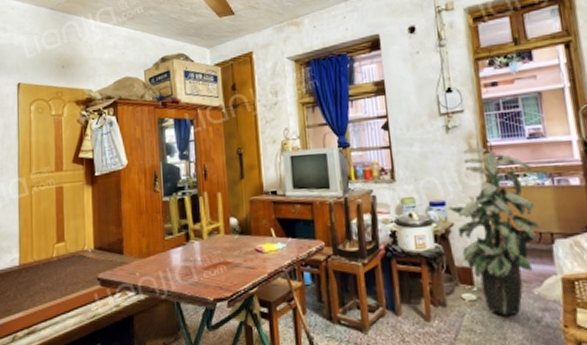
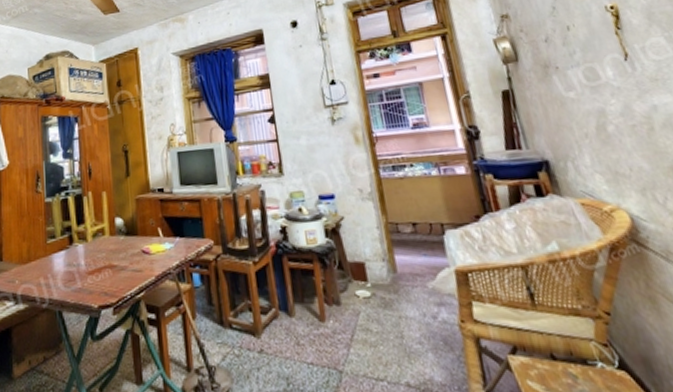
indoor plant: present [448,147,539,316] -> none [338,138,429,313]

